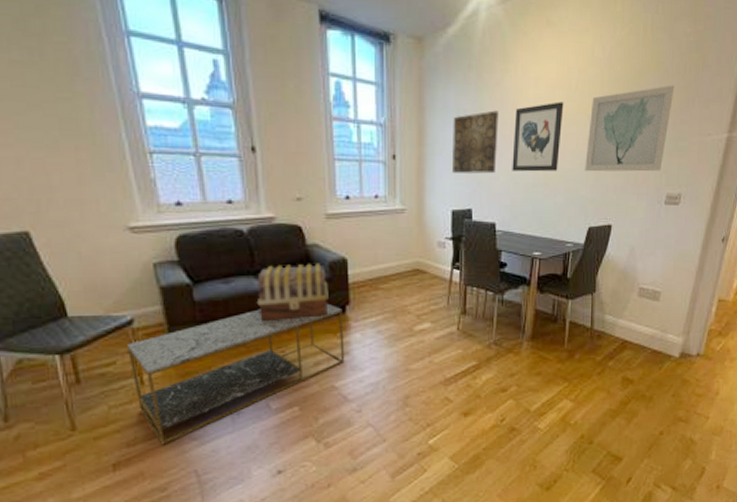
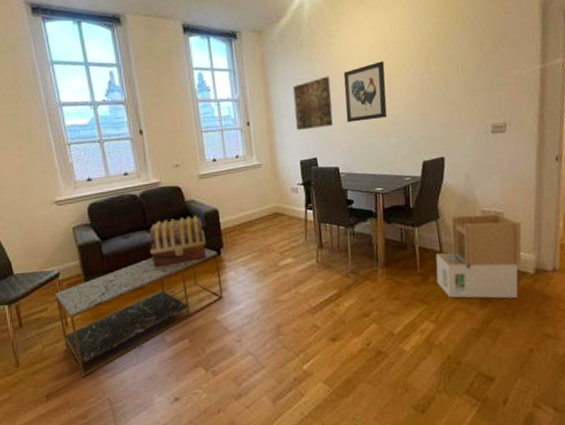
kitchen cabinet: none [582,290,676,381] -> present [435,213,522,299]
wall art: present [585,85,675,172] -> none [408,32,483,115]

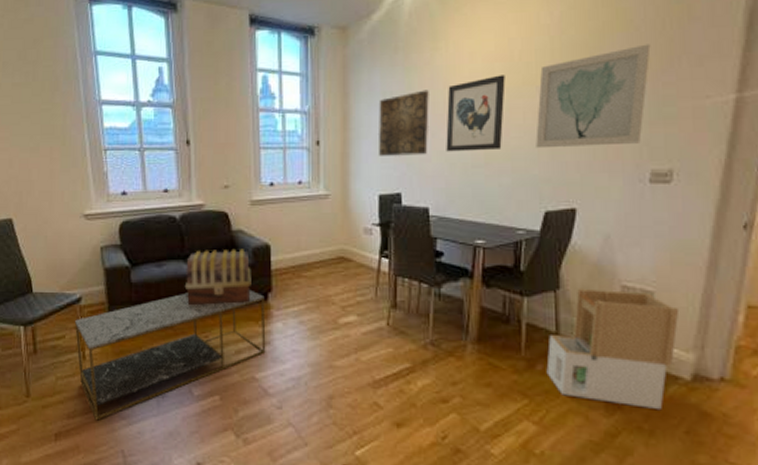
wall art: none [408,32,483,115] -> present [535,44,651,149]

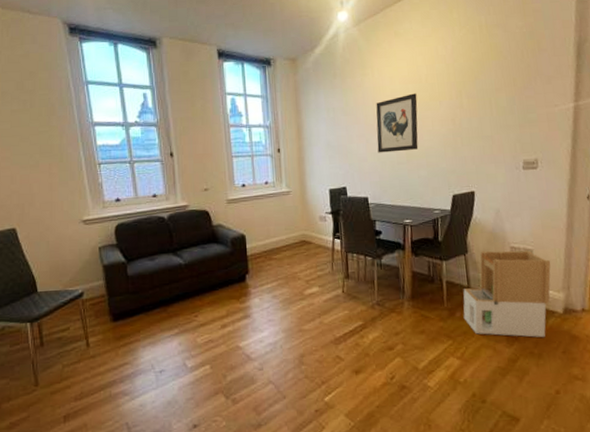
coffee table: present [74,289,266,421] -> none [77,273,247,400]
decorative box: present [184,248,251,306] -> none [175,240,232,292]
wall art: present [379,90,429,156] -> none [324,106,364,159]
wall art: present [535,44,651,149] -> none [441,68,516,148]

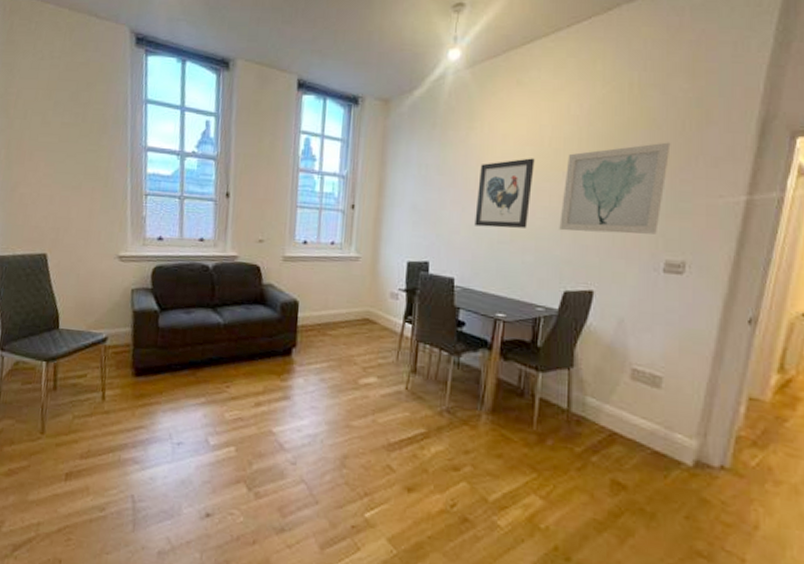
wall art: none [441,68,516,148] -> present [559,142,671,234]
kitchen cabinet: present [463,250,551,338] -> none [556,367,685,493]

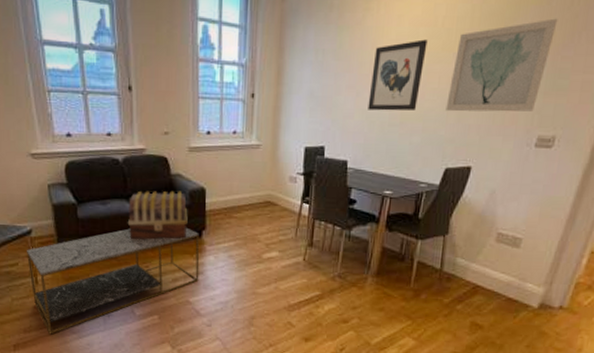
coffee table: none [97,341,289,463] -> present [26,227,200,335]
decorative box: none [210,300,278,357] -> present [127,190,188,240]

